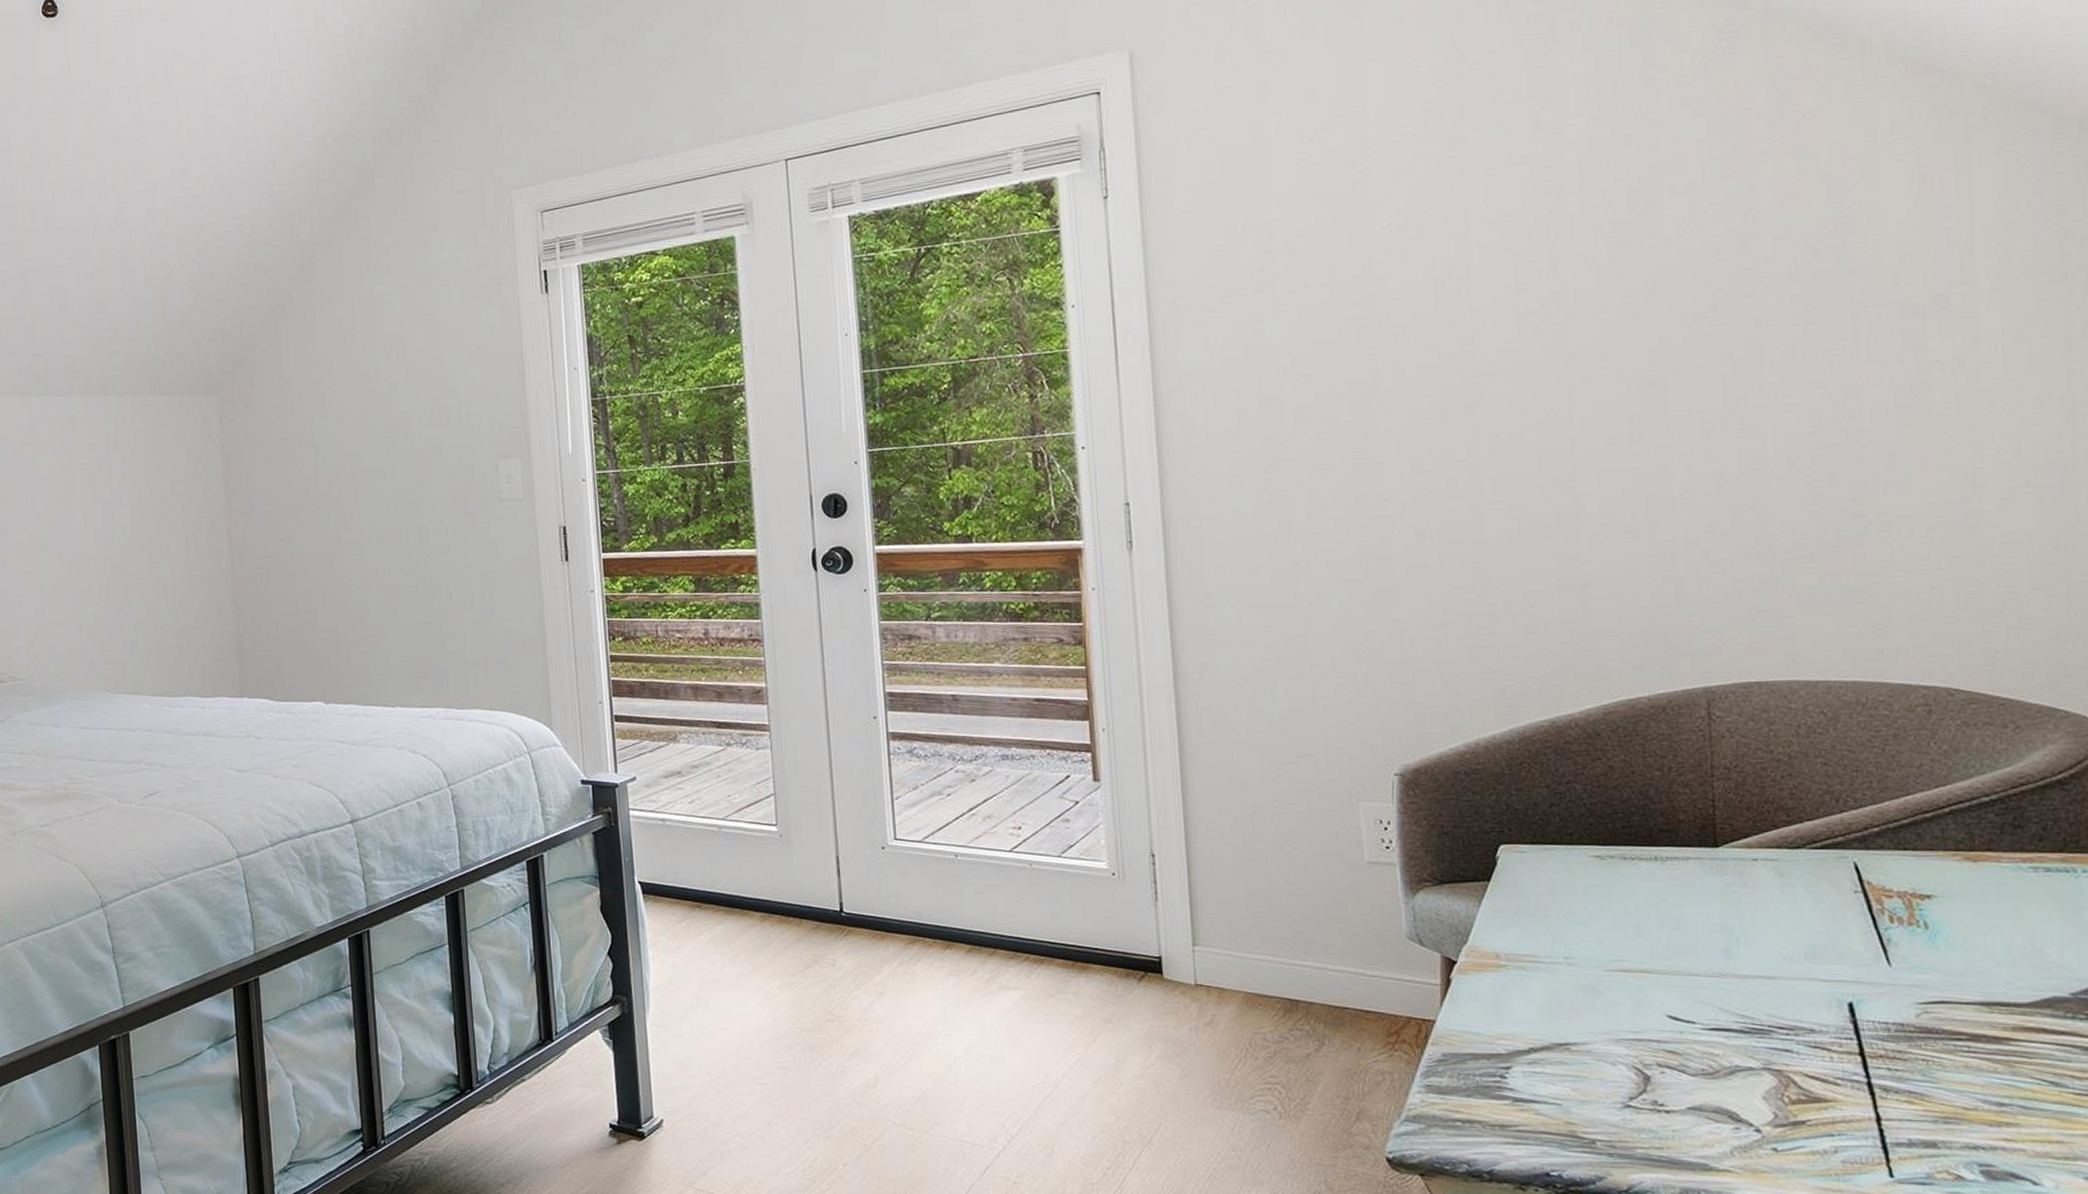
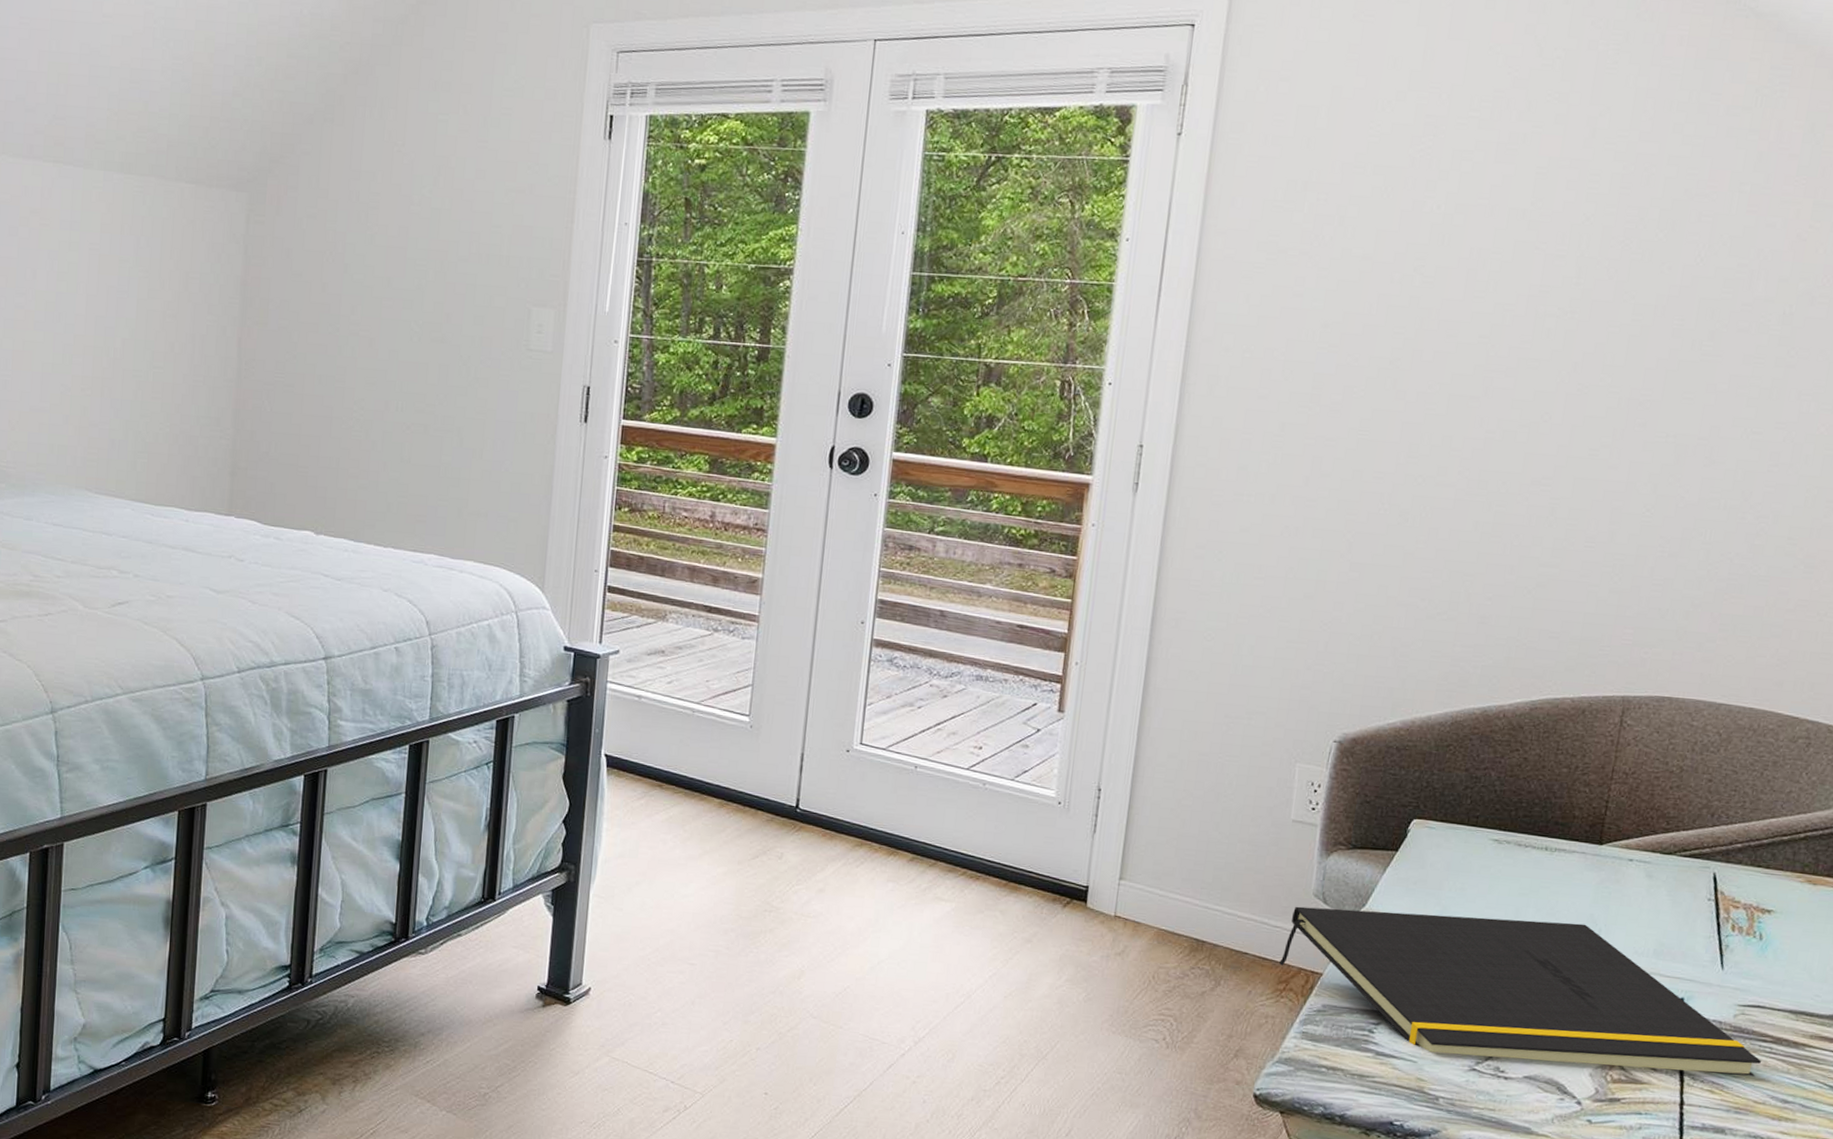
notepad: none [1385,934,1961,1092] -> present [1279,906,1761,1077]

